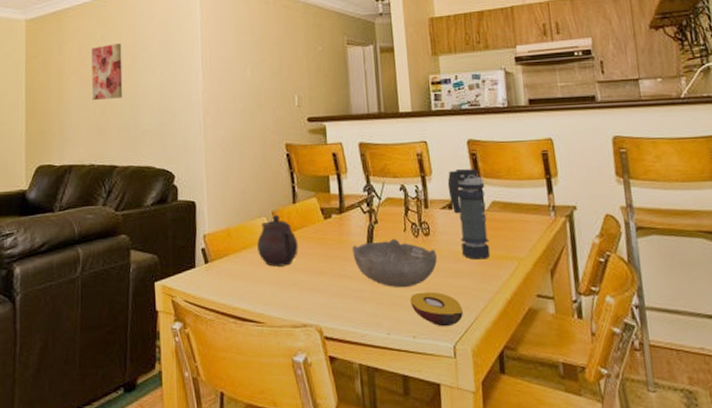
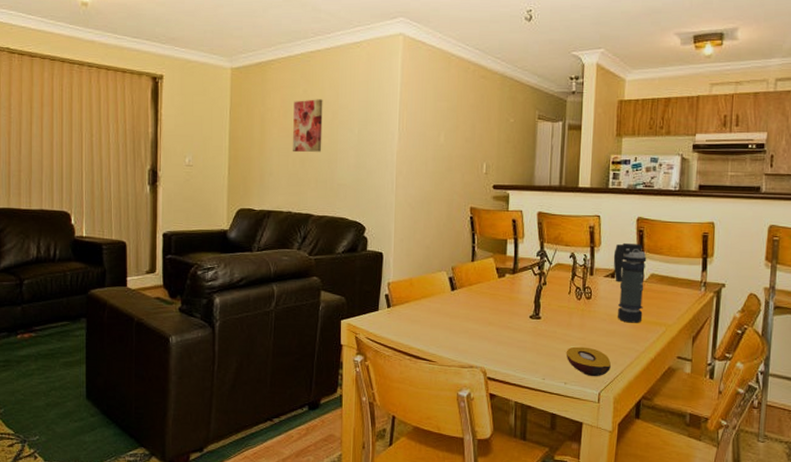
teapot: present [257,214,298,267] -> none [436,269,473,316]
bowl: present [353,239,438,288] -> none [521,300,596,342]

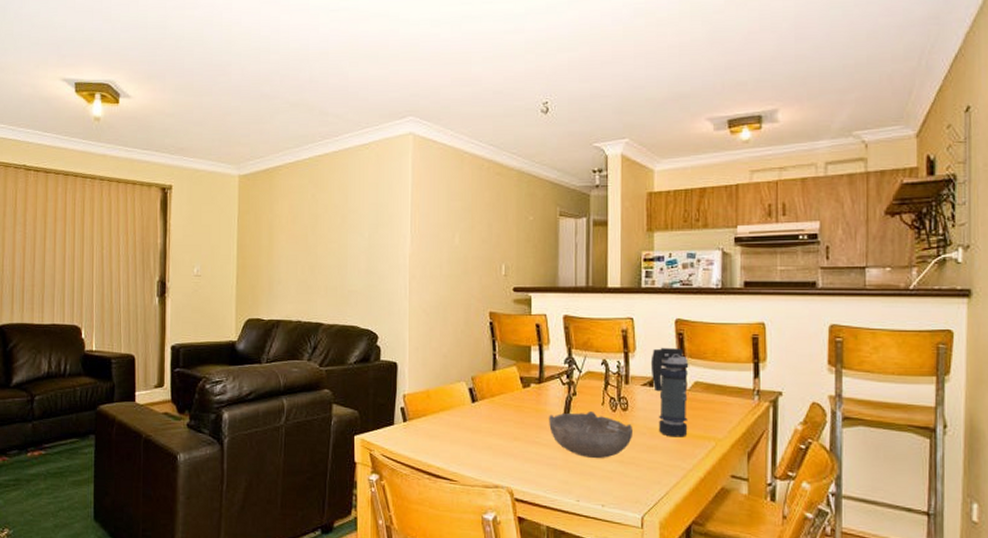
wall art: present [293,99,323,153] -> none [302,203,332,259]
bowl: none [521,300,596,342] -> present [549,412,634,459]
fruit: present [566,346,611,377] -> none [602,464,654,499]

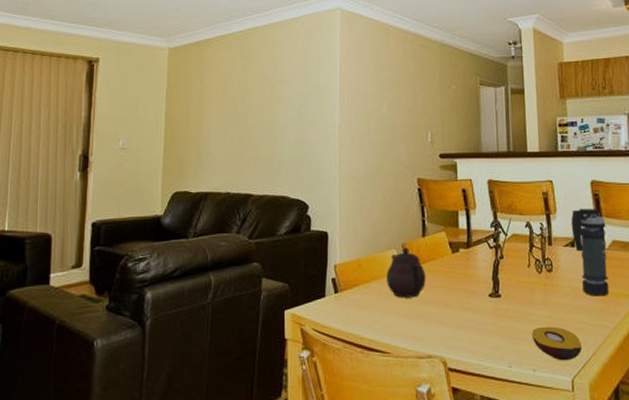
teapot: none [455,380,495,430] -> present [386,247,426,298]
bowl: present [549,412,634,459] -> none [478,274,559,322]
fruit: none [602,464,654,499] -> present [531,326,582,361]

